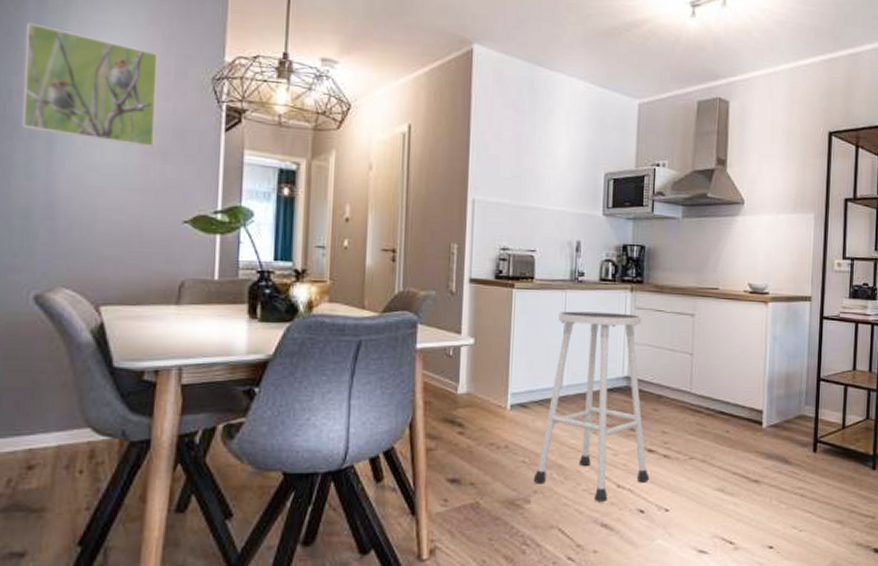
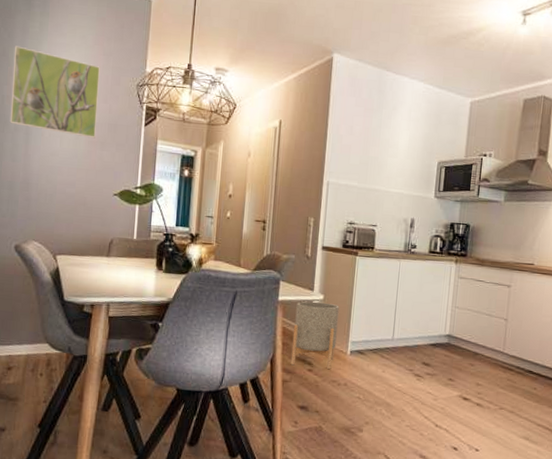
planter: none [435,347,494,429] -> present [290,301,339,369]
stool: present [533,311,650,503] -> none [366,277,464,438]

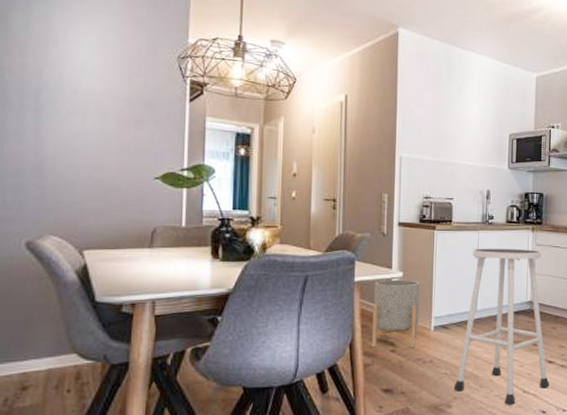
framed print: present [10,46,100,139] -> none [12,10,131,116]
stool: none [366,277,464,438] -> present [454,248,550,406]

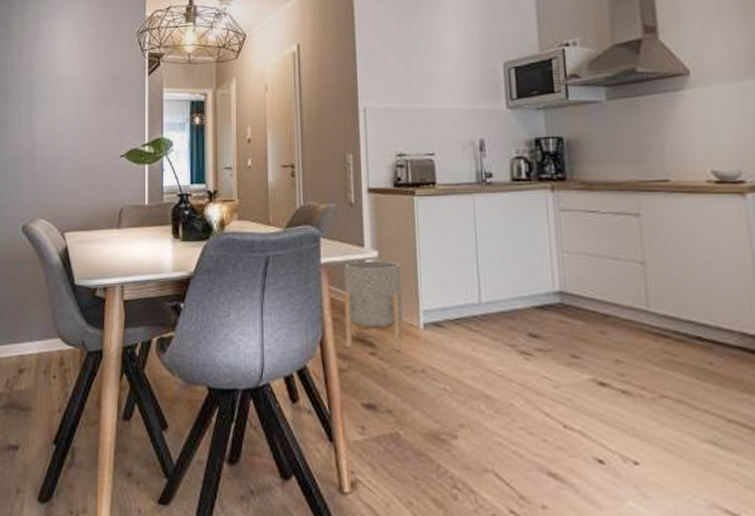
stool: present [454,248,550,406] -> none [458,216,606,446]

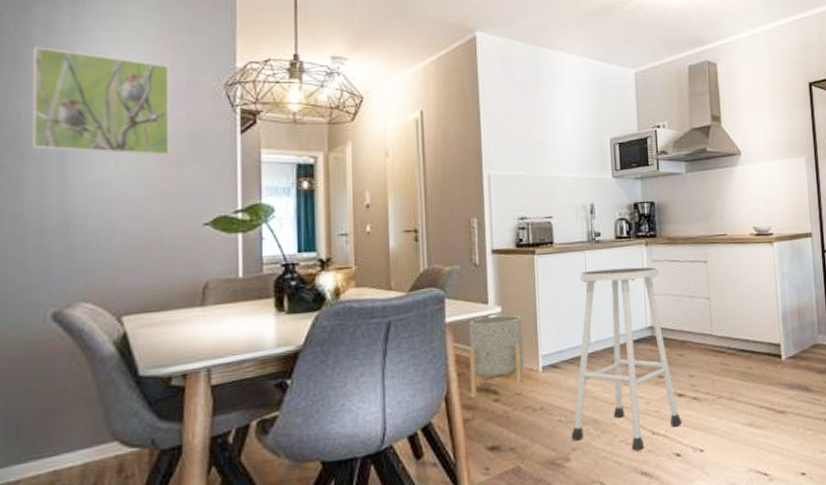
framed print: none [13,13,99,97] -> present [32,47,169,156]
stool: none [458,216,606,446] -> present [571,267,682,452]

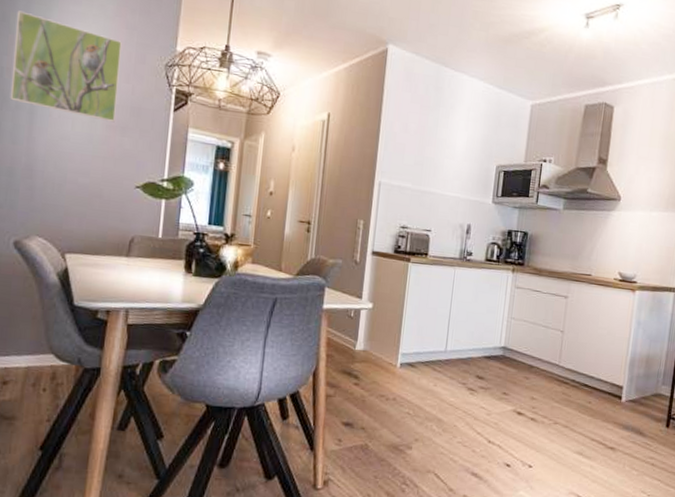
planter: present [469,315,524,399] -> none [335,310,390,383]
stool: present [571,267,682,452] -> none [415,285,521,455]

